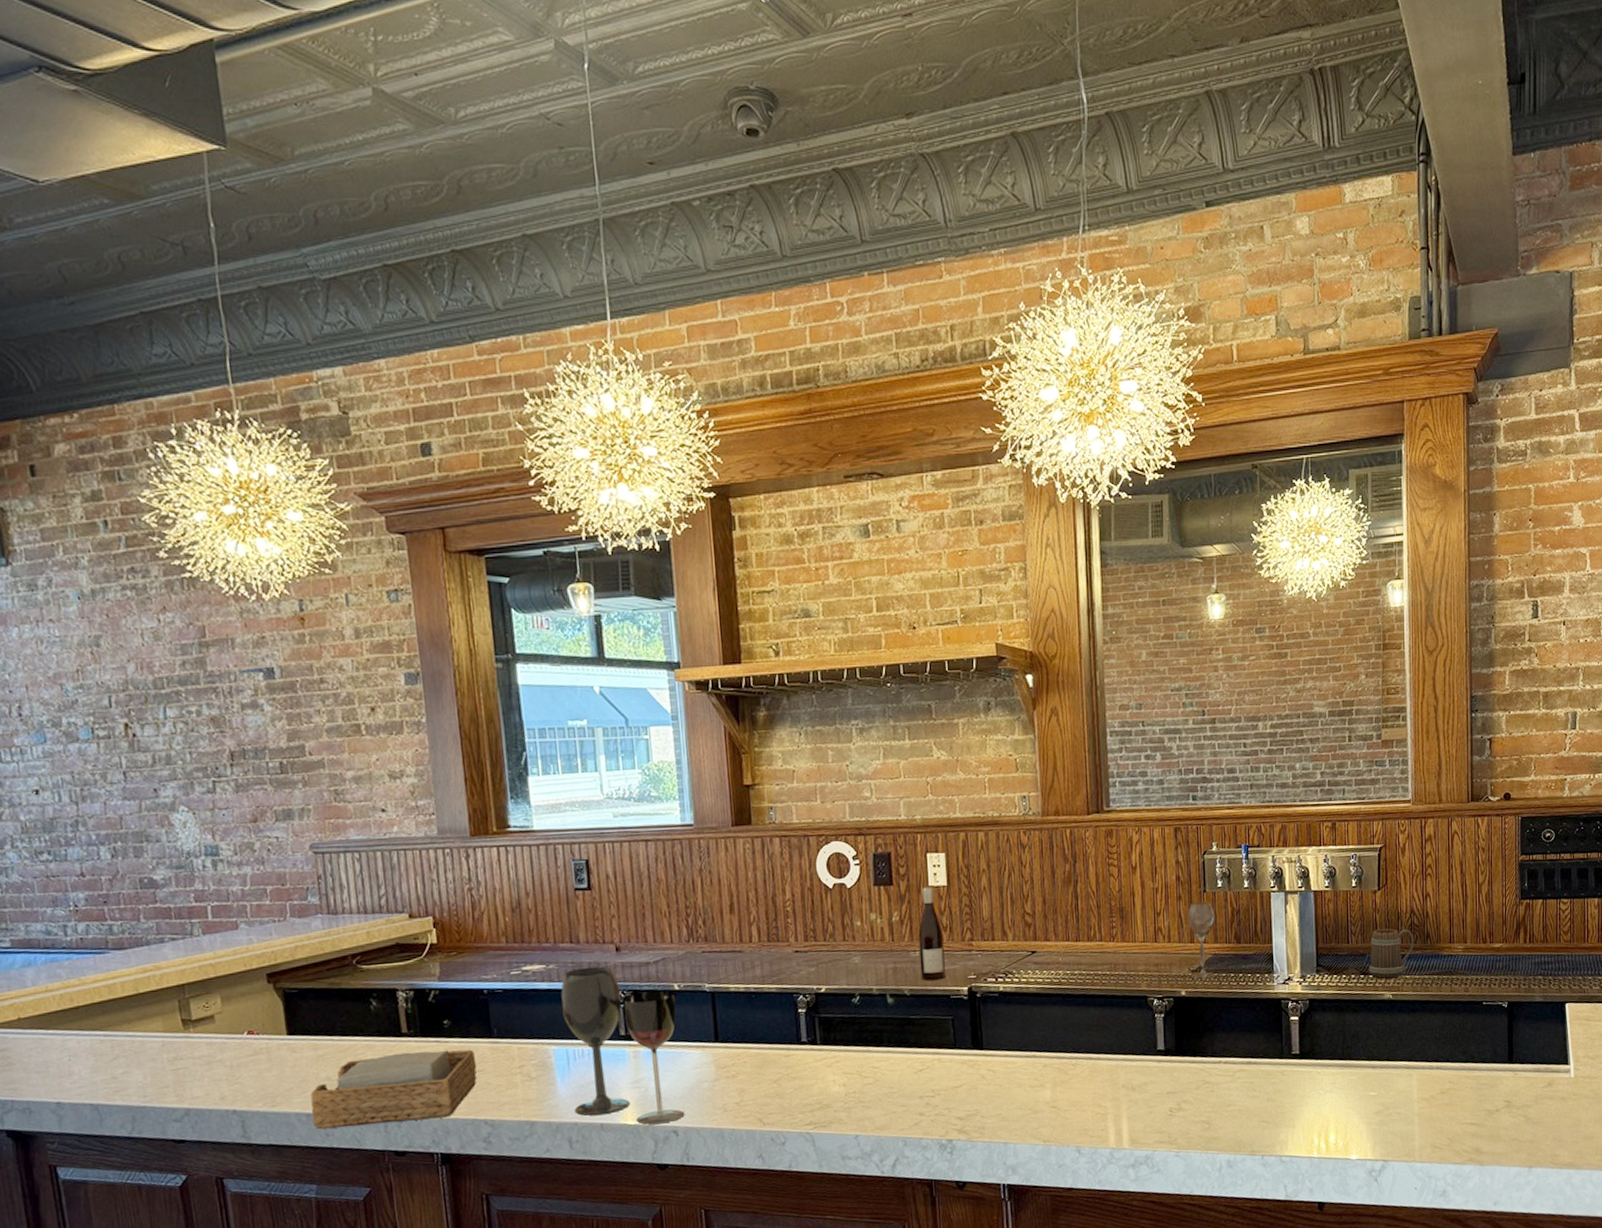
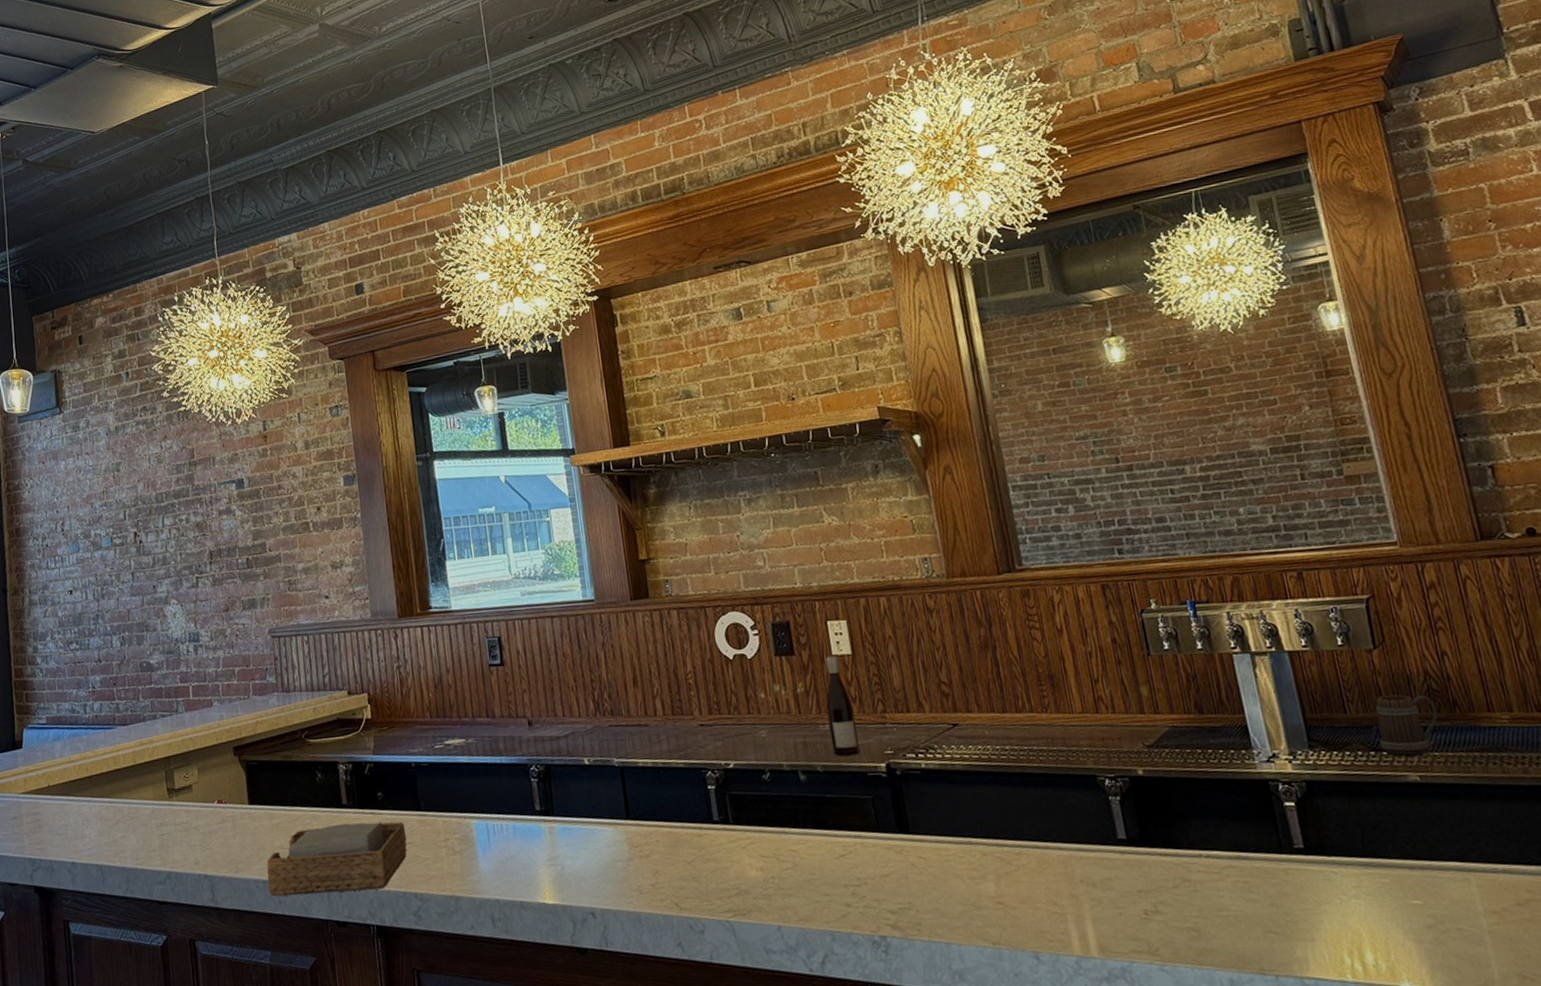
wine glass: present [560,966,630,1116] -> none [479,740,547,893]
wineglass: present [622,990,685,1125] -> none [536,764,601,905]
wineglass: present [1187,901,1216,979] -> none [1131,666,1178,756]

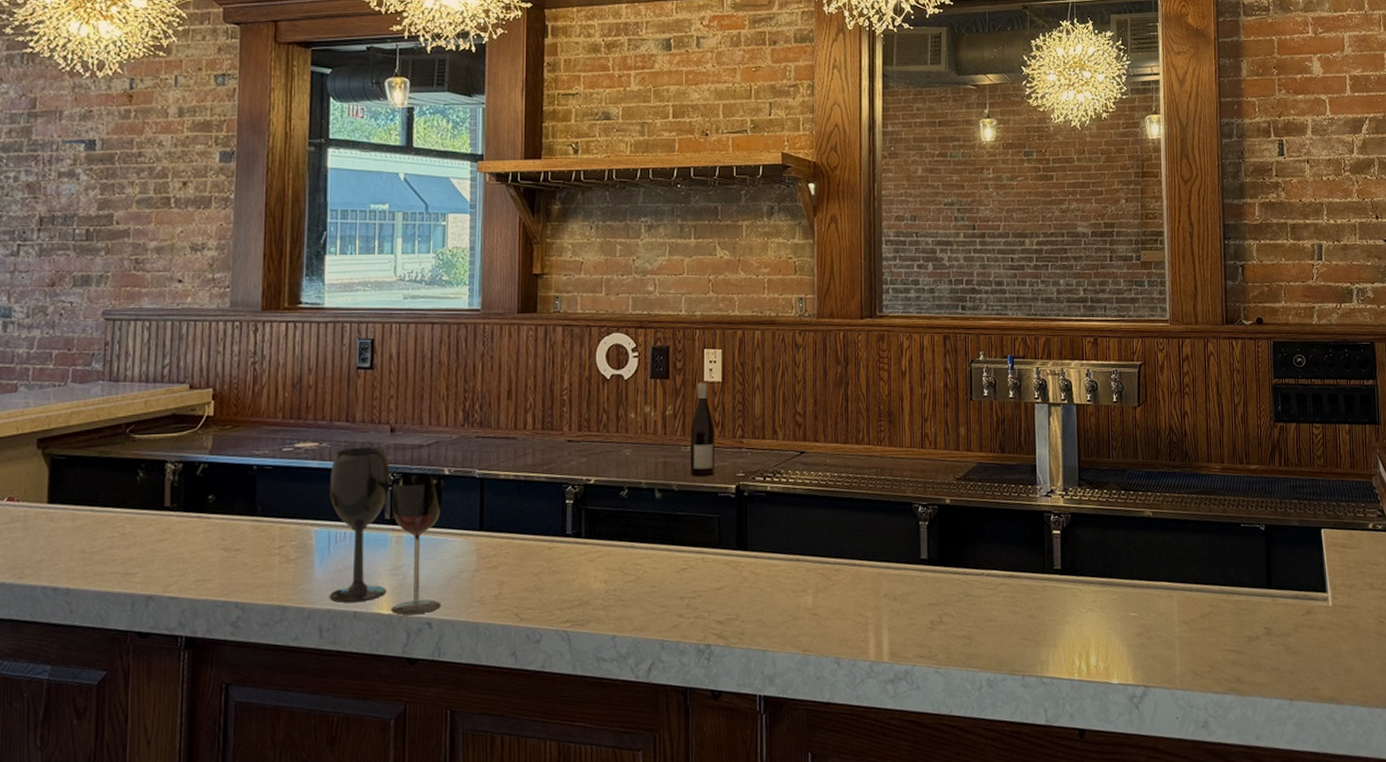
napkin holder: present [266,821,407,897] -> none [58,526,236,606]
wine glass: none [479,740,547,893] -> present [329,446,391,602]
wineglass: none [536,764,601,905] -> present [391,474,444,616]
beer mug: present [1375,694,1438,756] -> none [1129,444,1174,495]

